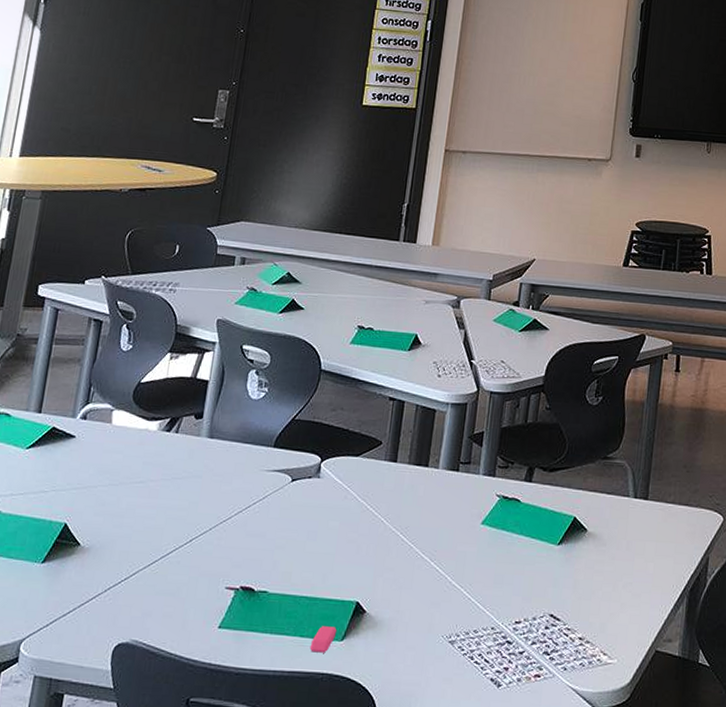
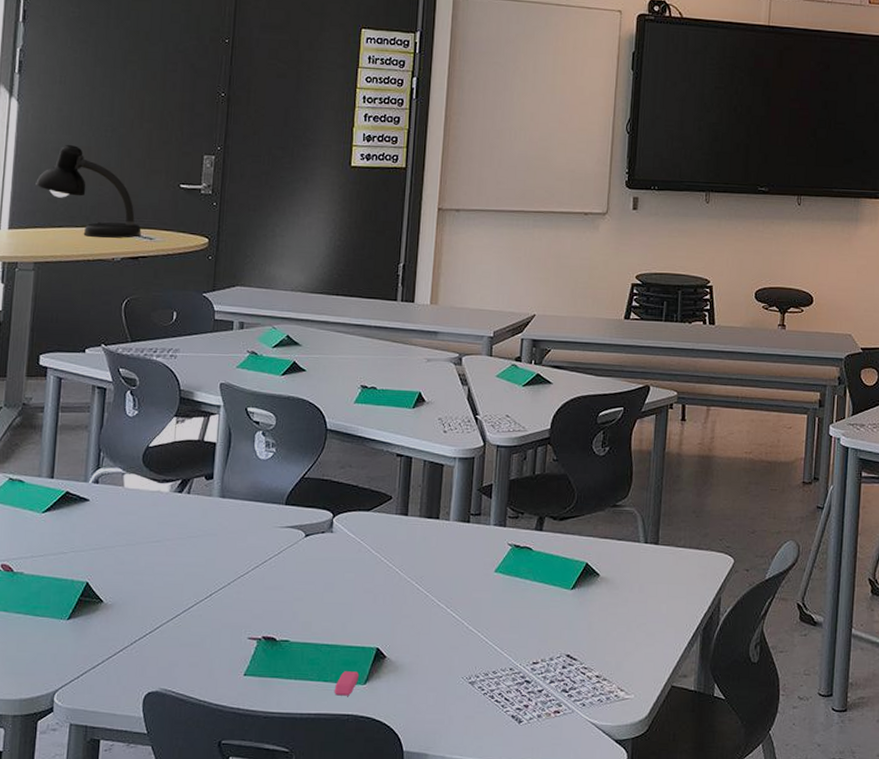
desk lamp: none [50,75,151,170] -> present [36,145,142,239]

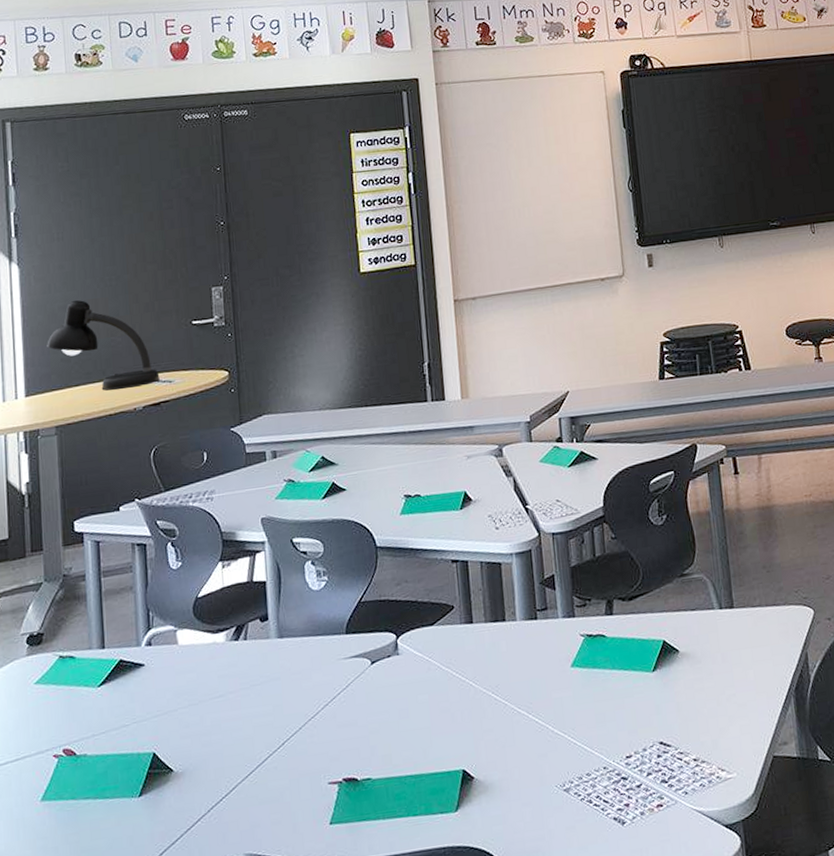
eraser: present [334,671,360,696] -> none [425,799,450,829]

